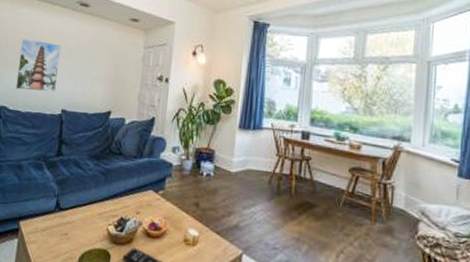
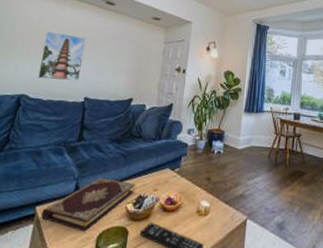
book: none [25,195,117,252] -> present [41,177,136,232]

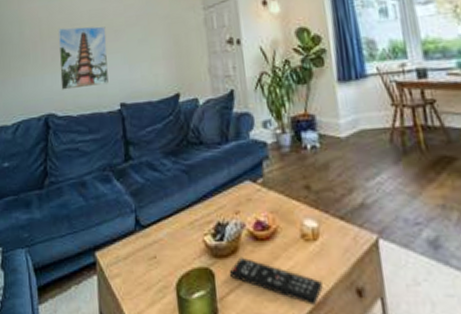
book: present [41,177,136,232] -> none [103,204,211,279]

